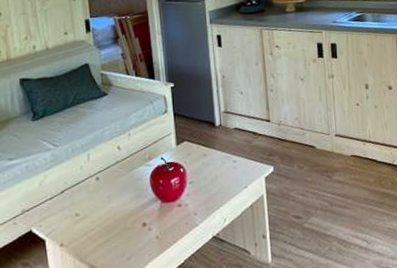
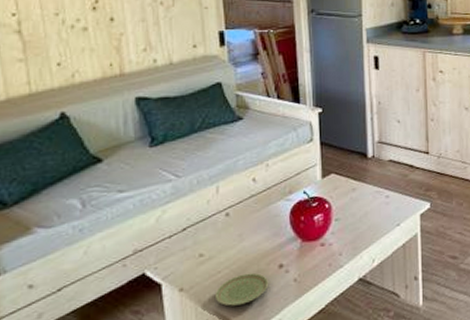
plate: none [89,230,135,260] -> present [214,272,269,306]

